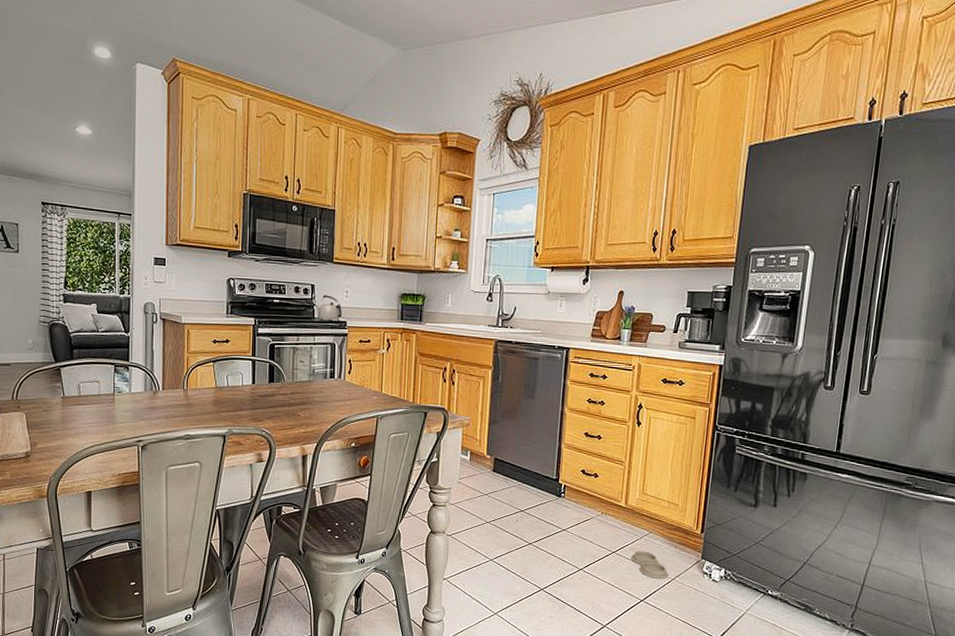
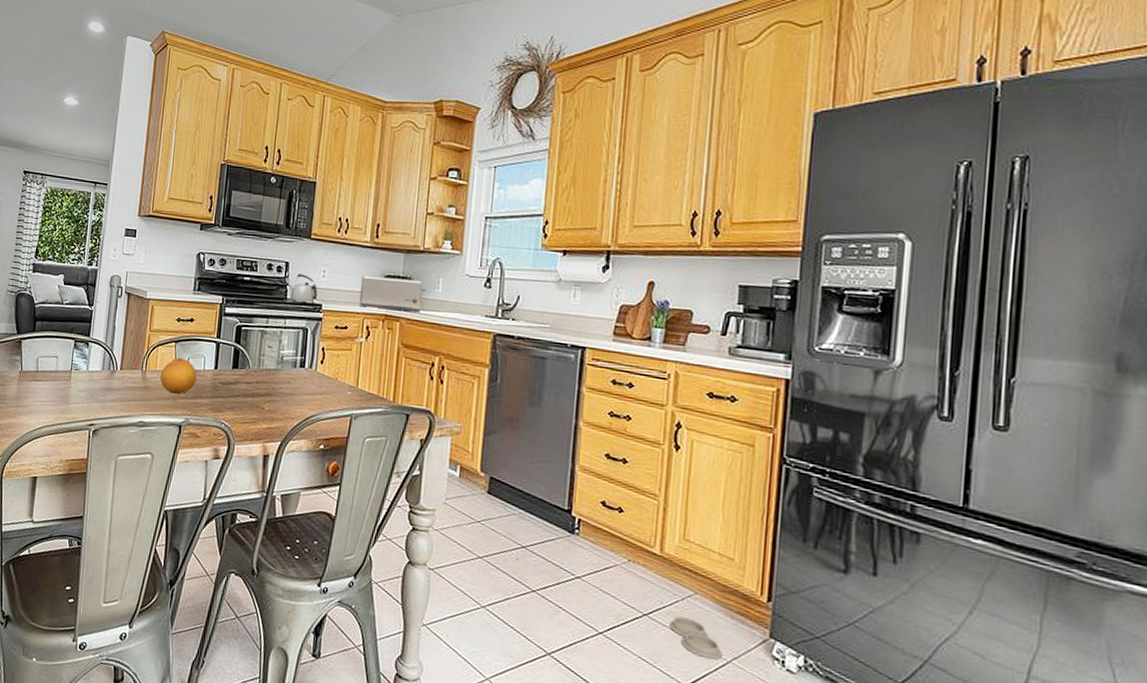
fruit: none [201,376,237,408] -> present [159,357,197,393]
toaster: none [379,294,438,325] -> present [359,275,427,313]

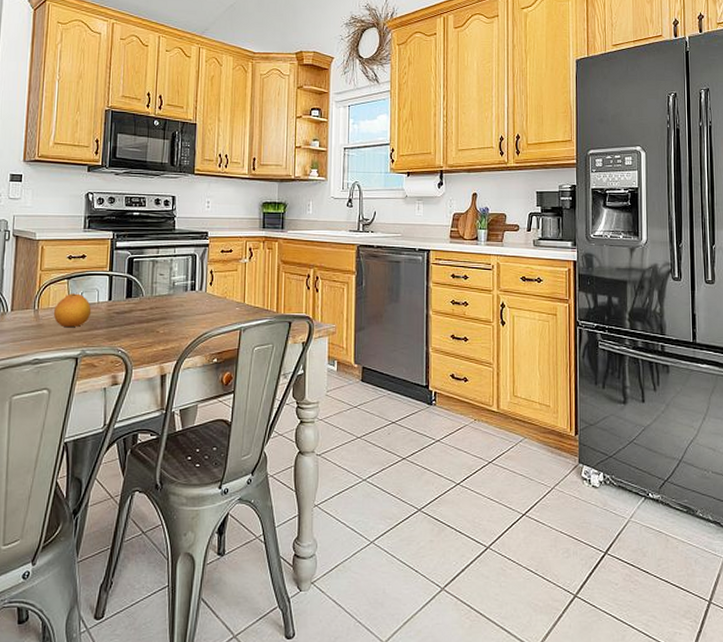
kettle: present [288,274,318,303] -> none [175,206,204,232]
toaster: present [359,275,427,313] -> none [241,203,299,233]
pet bowl: present [669,616,723,660] -> none [508,459,548,488]

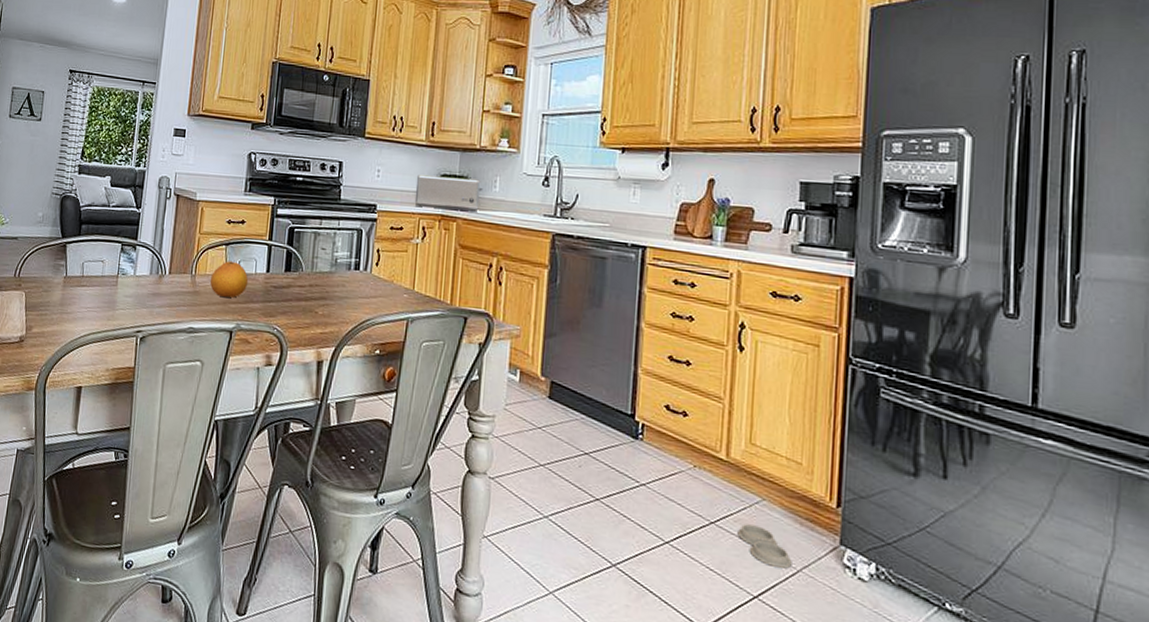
toaster: none [241,203,299,233] -> present [414,174,484,212]
pet bowl: none [508,459,548,488] -> present [737,524,792,569]

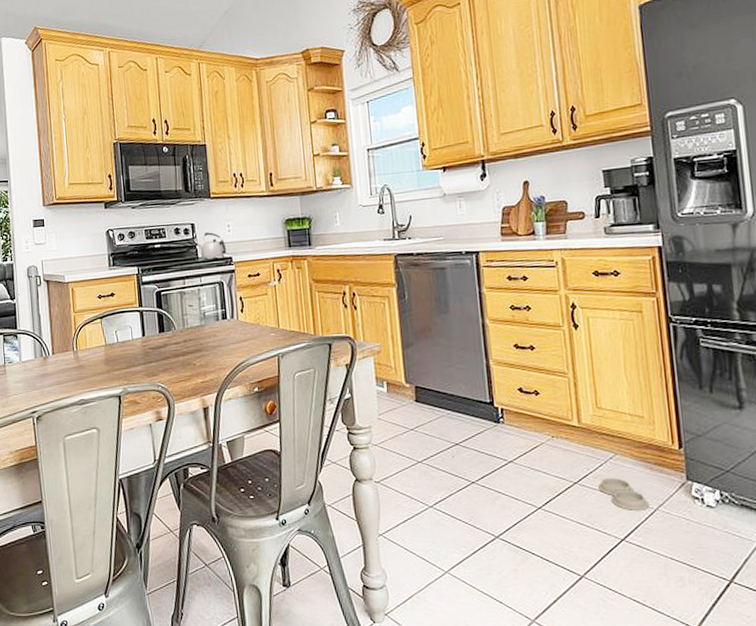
fruit: present [209,261,249,298] -> none [91,332,128,367]
kettle: none [342,173,372,203] -> present [197,232,227,260]
toaster: present [414,174,484,212] -> none [264,218,326,253]

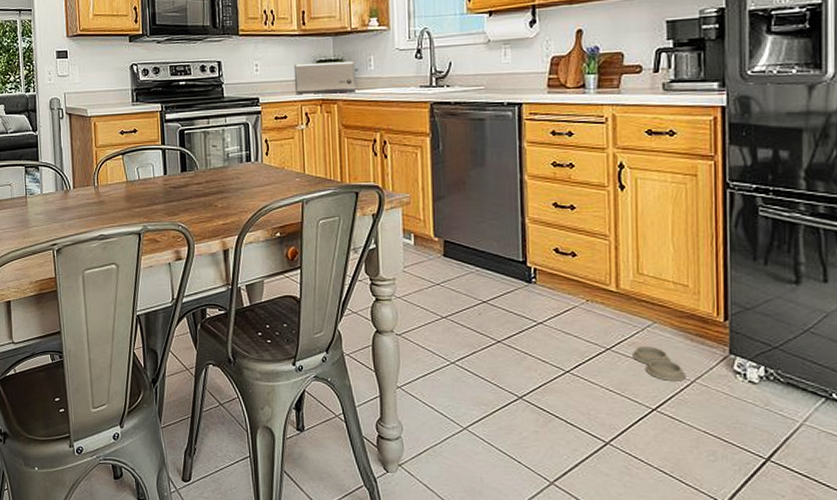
kettle: present [197,232,227,260] -> none [223,71,254,100]
toaster: none [264,218,326,253] -> present [293,60,359,95]

